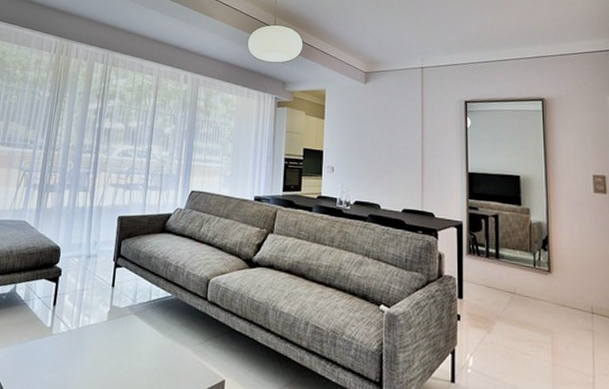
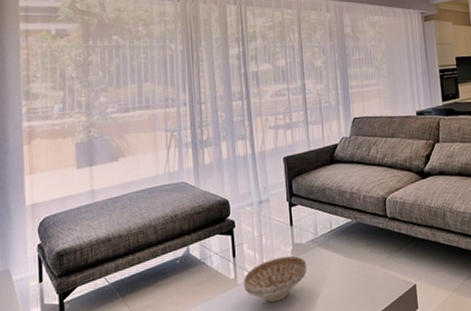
decorative bowl: none [57,316,121,362] -> present [243,256,307,303]

